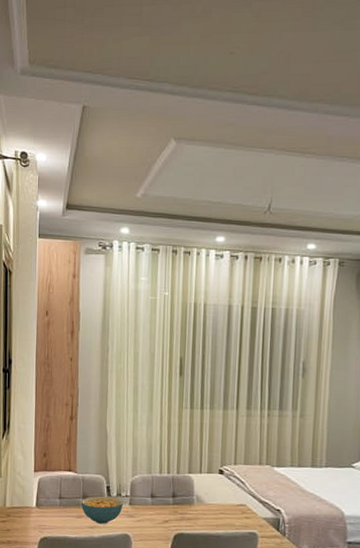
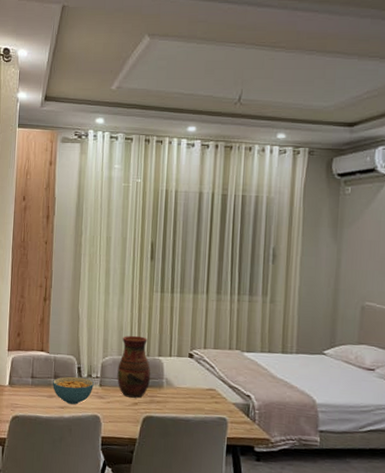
vase: none [147,453,182,516] -> present [117,335,151,398]

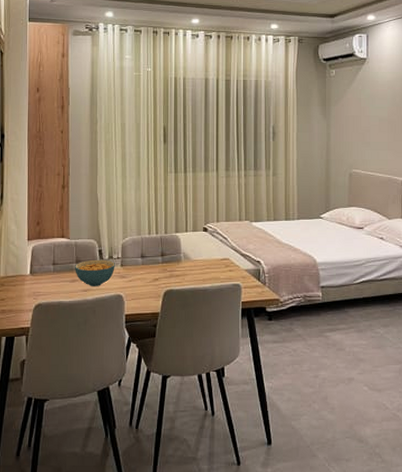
vase: present [117,335,151,398] -> none [137,215,170,274]

